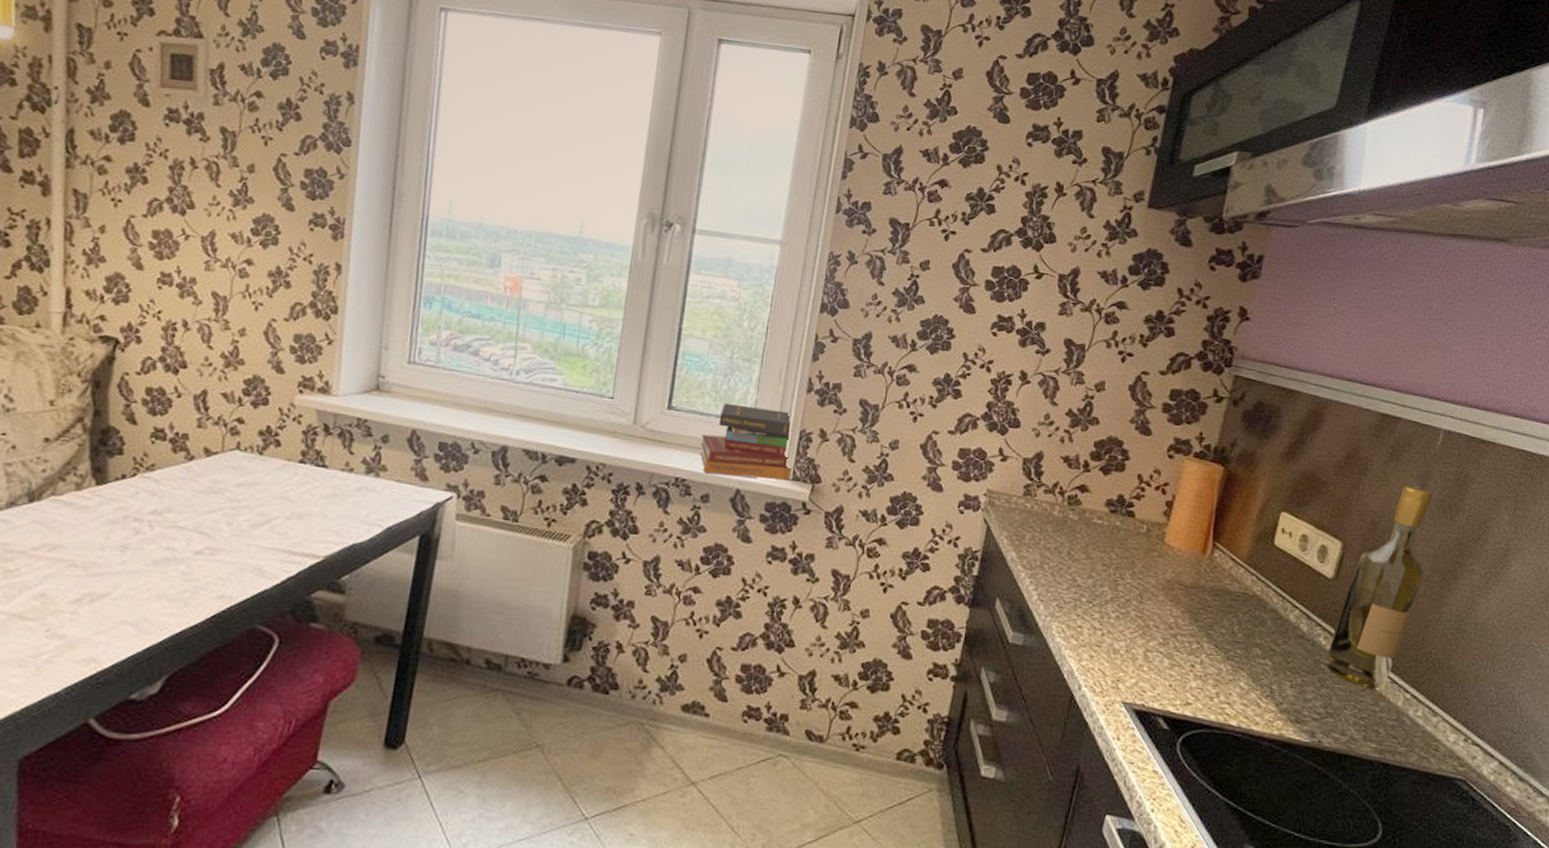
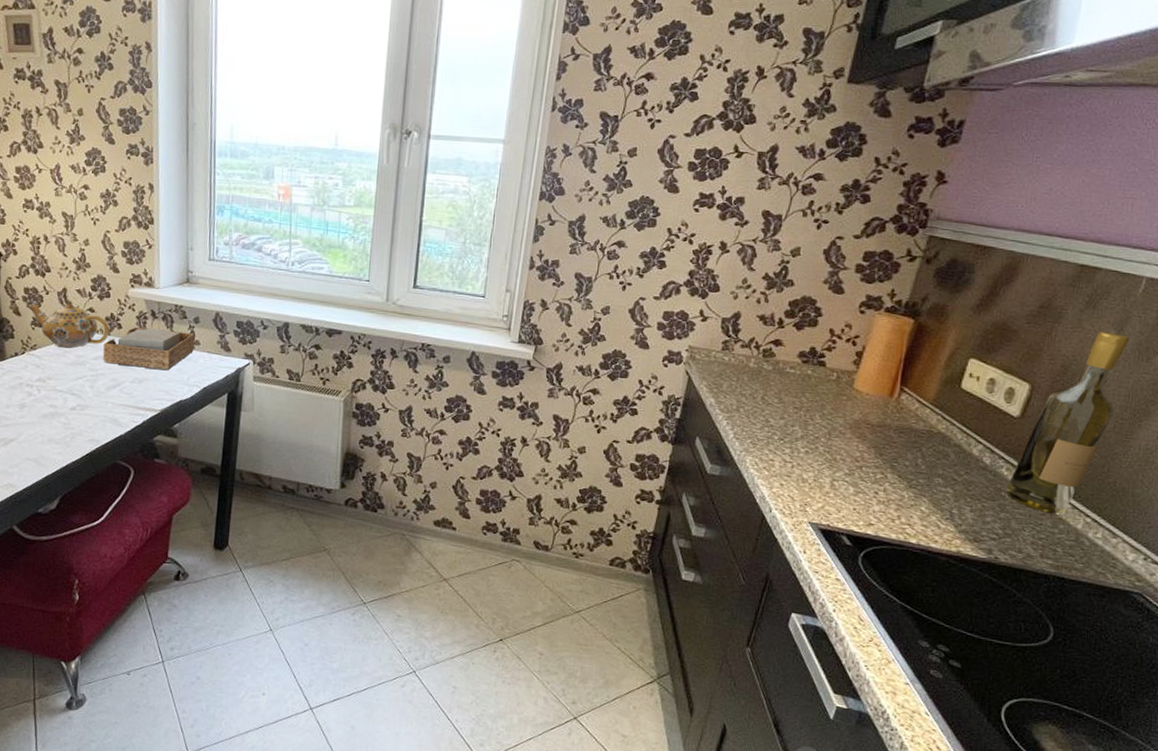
teapot: none [149,406,264,471] -> present [28,300,110,348]
napkin holder: none [249,445,381,504] -> present [103,327,195,371]
books: present [700,403,793,481] -> none [441,281,519,343]

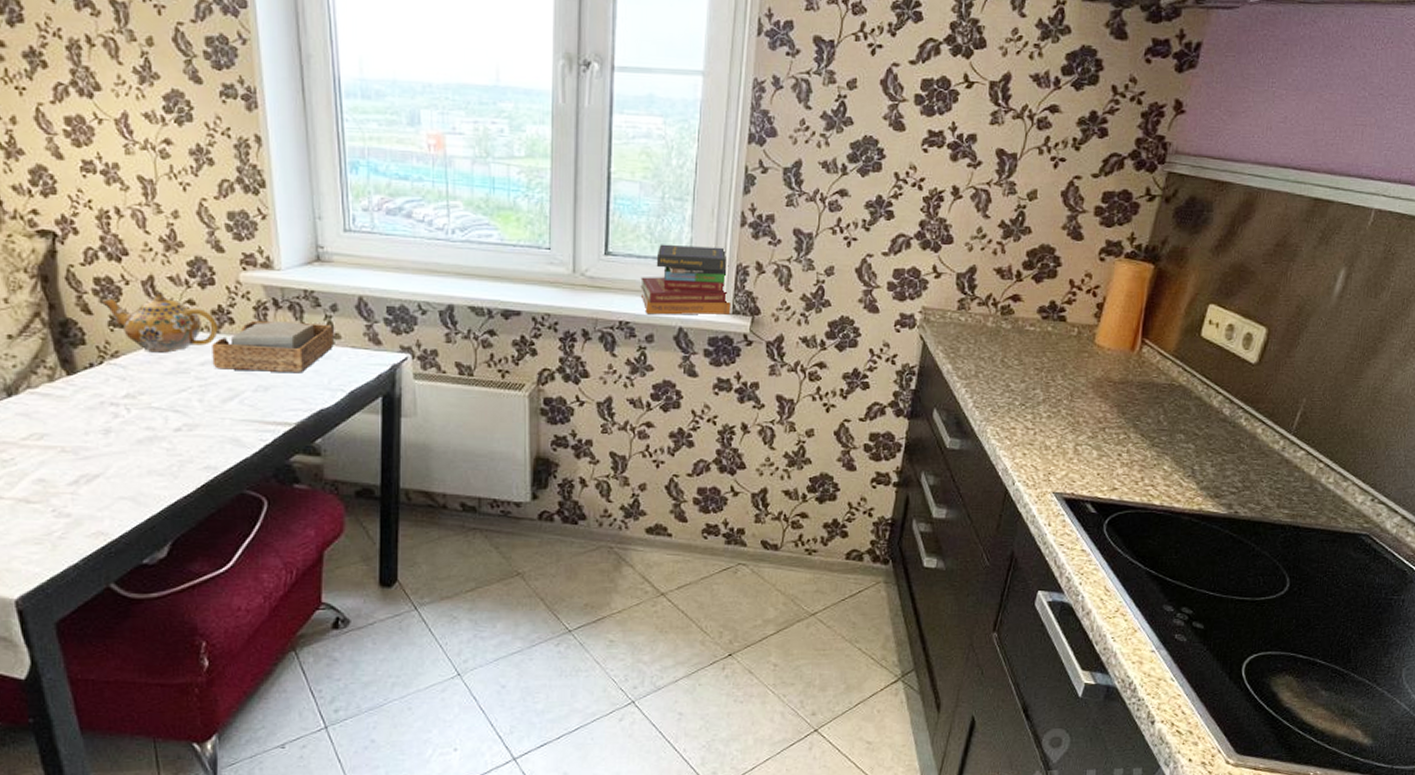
books: none [441,281,519,343] -> present [640,244,733,316]
bottle: present [1005,330,1130,515] -> none [1244,267,1360,462]

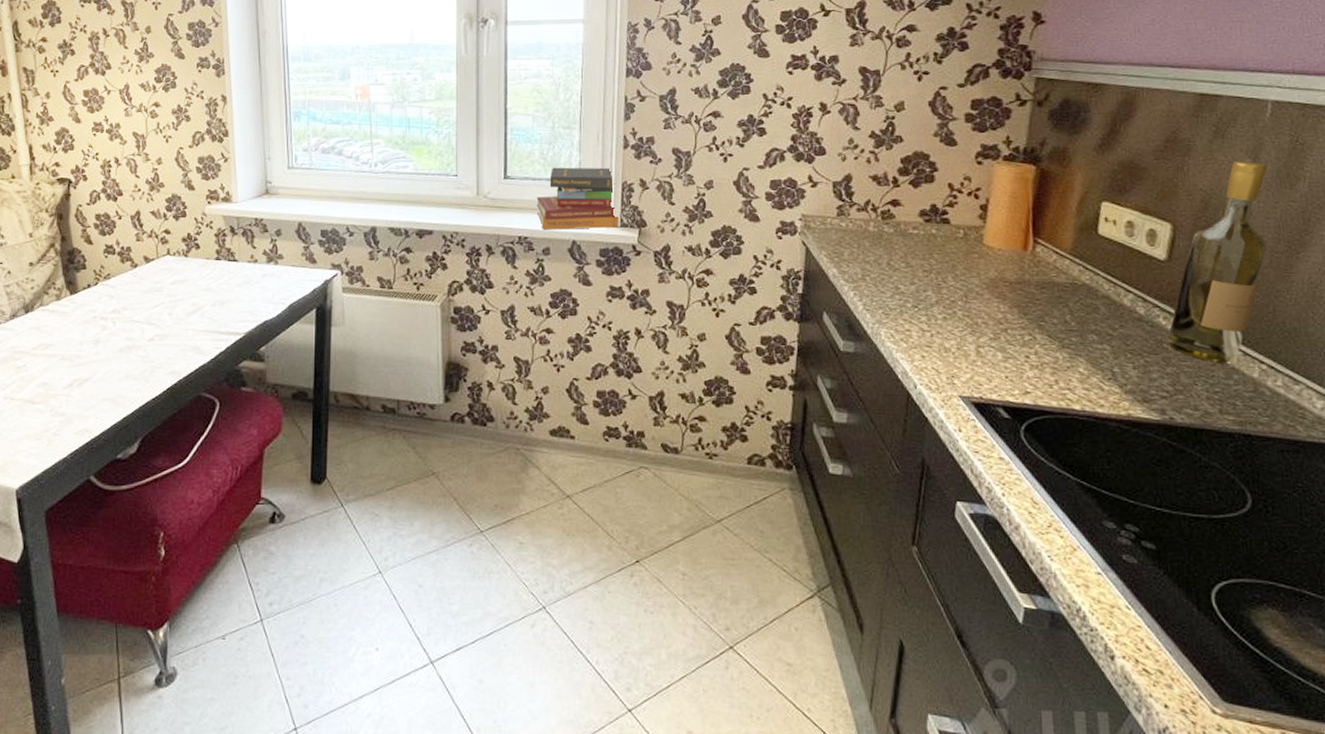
teapot: present [102,291,218,353] -> none [101,223,187,275]
napkin holder: present [212,321,334,373] -> none [181,245,277,290]
bottle: none [1244,267,1360,462] -> present [1167,160,1268,364]

